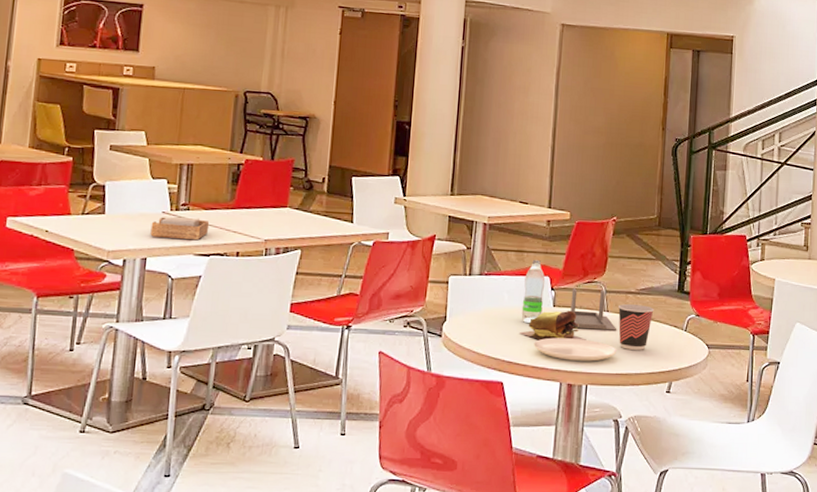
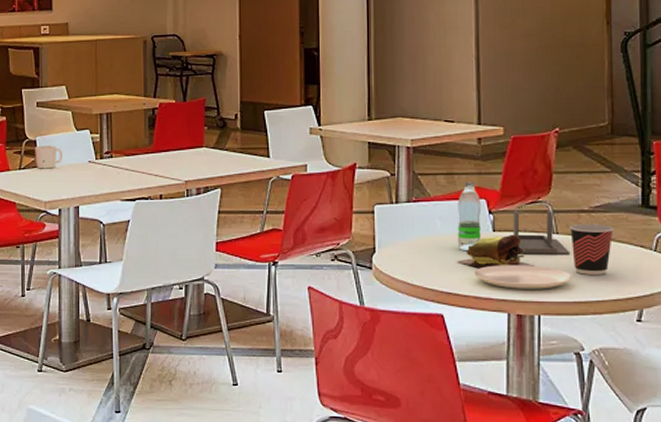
mug: none [101,191,134,217] -> present [35,145,63,169]
napkin holder: present [150,216,210,241] -> none [80,164,132,187]

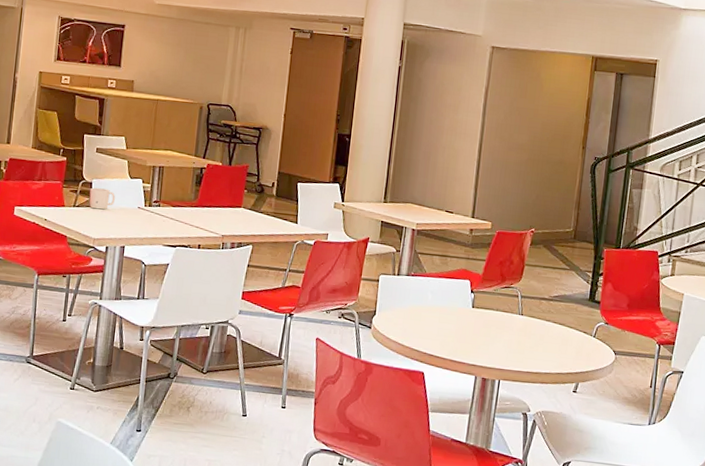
sandwich: present [456,235,535,269] -> none [440,311,501,340]
bottle: present [457,181,482,250] -> none [443,263,466,321]
plate: present [474,265,573,289] -> none [453,335,529,360]
napkin holder: present [510,210,571,254] -> none [485,292,530,333]
cup: present [570,224,614,275] -> none [531,309,566,352]

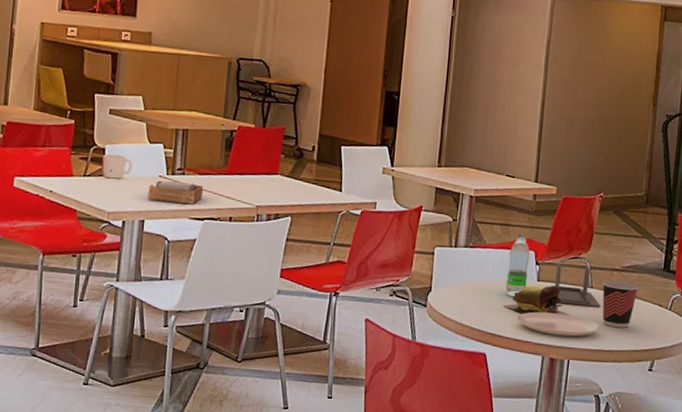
napkin holder: none [128,211,177,233] -> present [148,180,204,205]
sandwich: none [440,311,501,340] -> present [502,285,570,316]
bottle: none [443,263,466,321] -> present [505,233,530,296]
plate: none [453,335,529,360] -> present [517,311,600,337]
napkin holder: none [485,292,530,333] -> present [552,263,601,307]
cup: none [531,309,566,352] -> present [602,281,639,328]

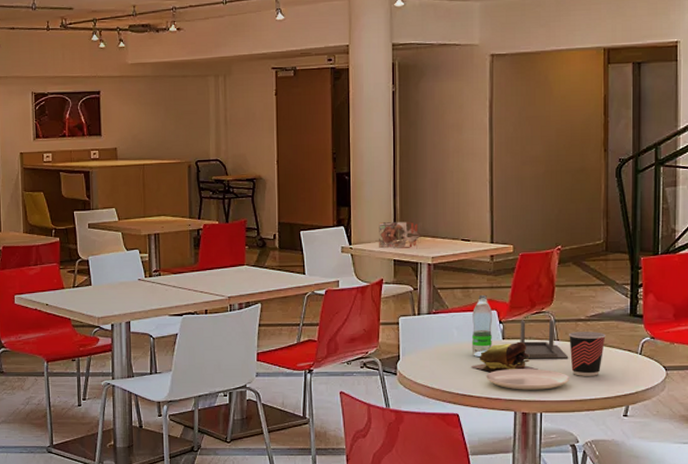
mug: present [102,154,132,179] -> none [87,265,114,287]
napkin holder: present [148,180,204,205] -> none [130,282,179,303]
book: none [421,146,468,178] -> present [378,221,422,249]

